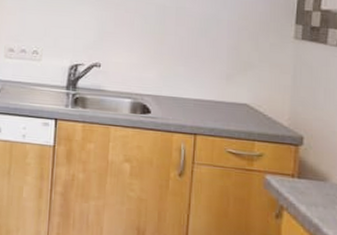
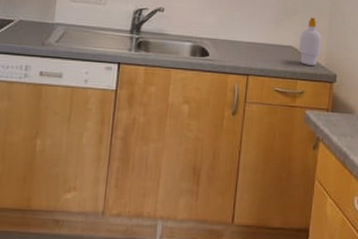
soap bottle: none [255,72,284,126] -> present [298,17,322,66]

